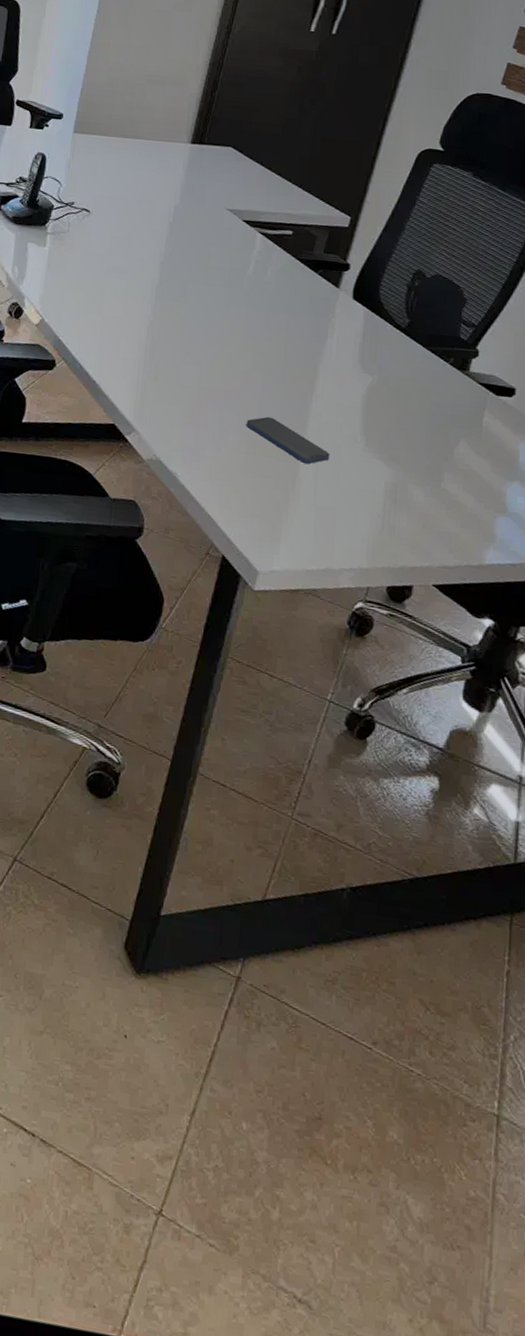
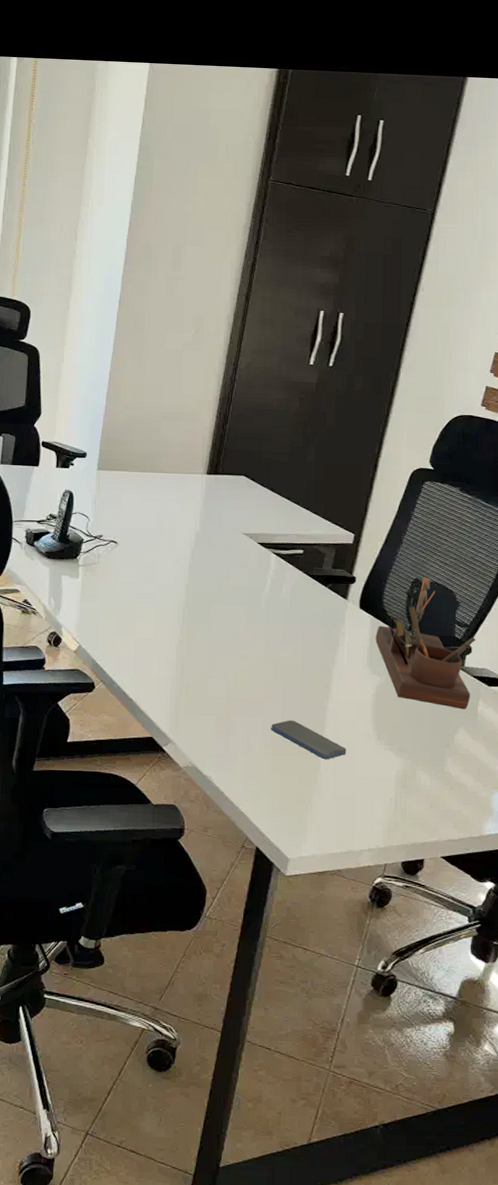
desk organizer: none [369,269,484,420] -> present [375,578,476,710]

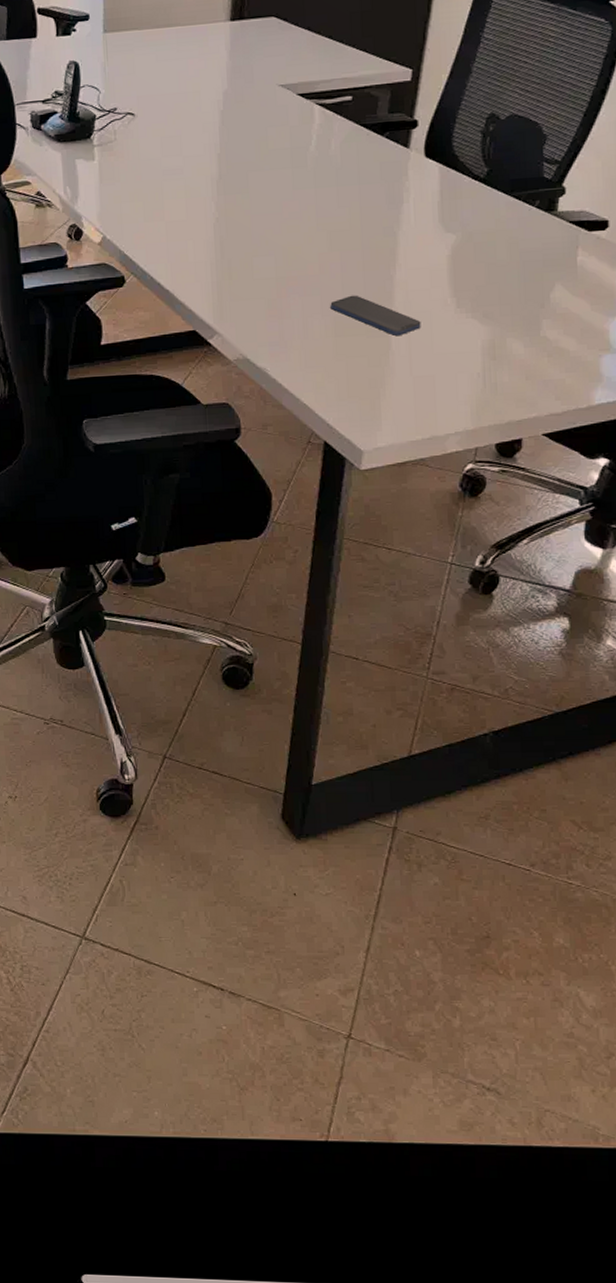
desk organizer: present [375,578,476,710] -> none [446,110,570,262]

